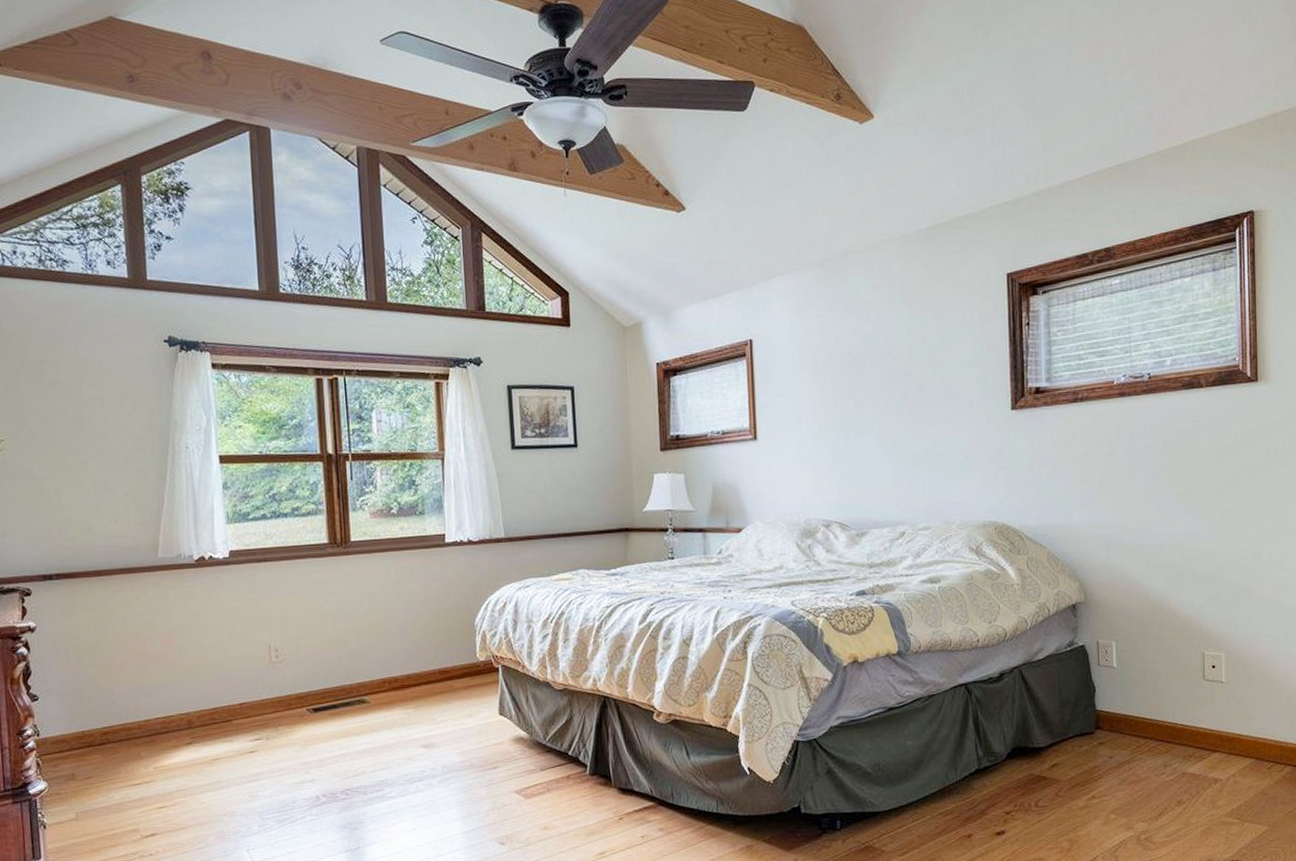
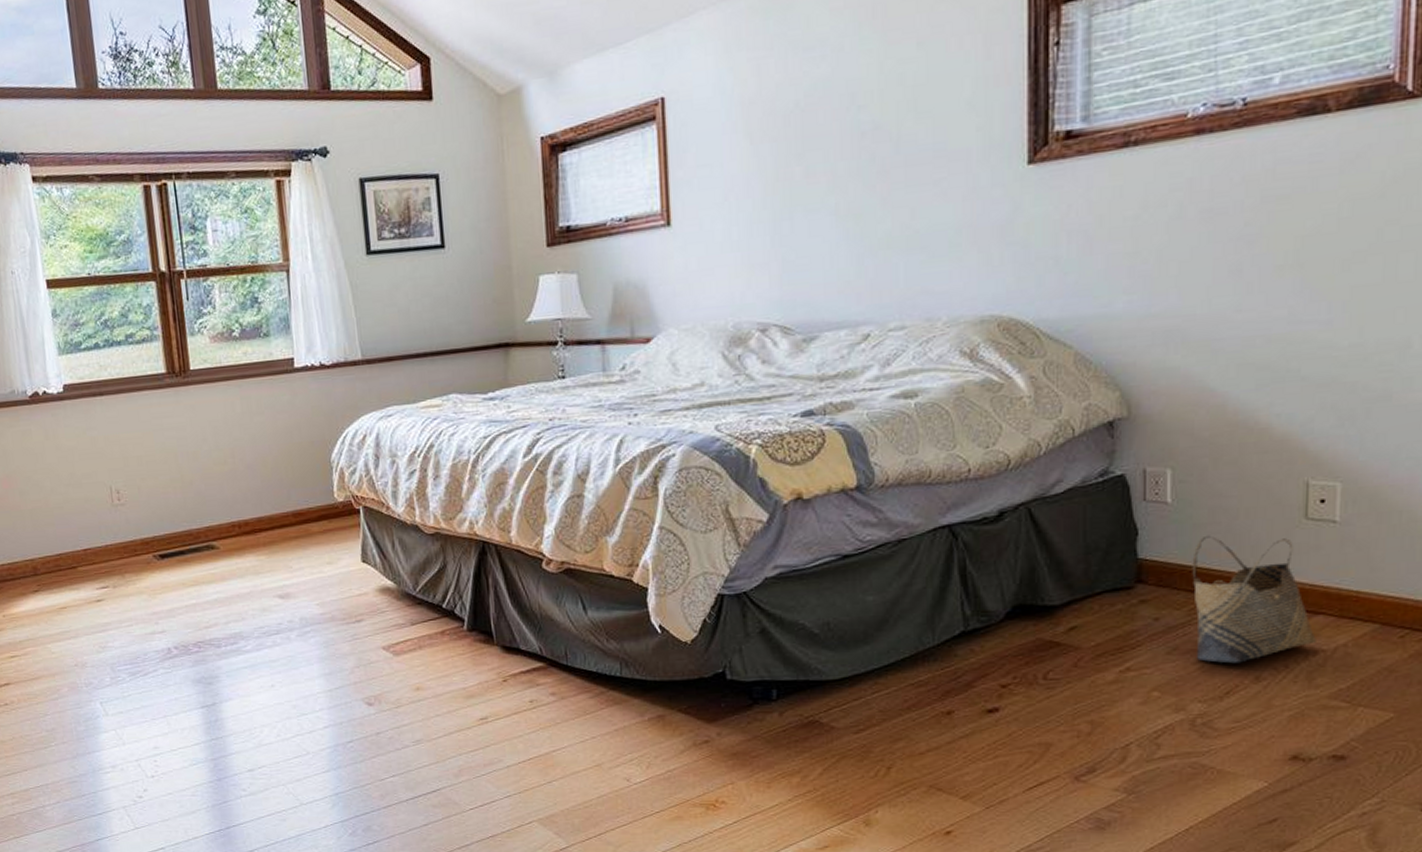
basket: none [1132,692,1216,791] -> present [1192,535,1316,664]

